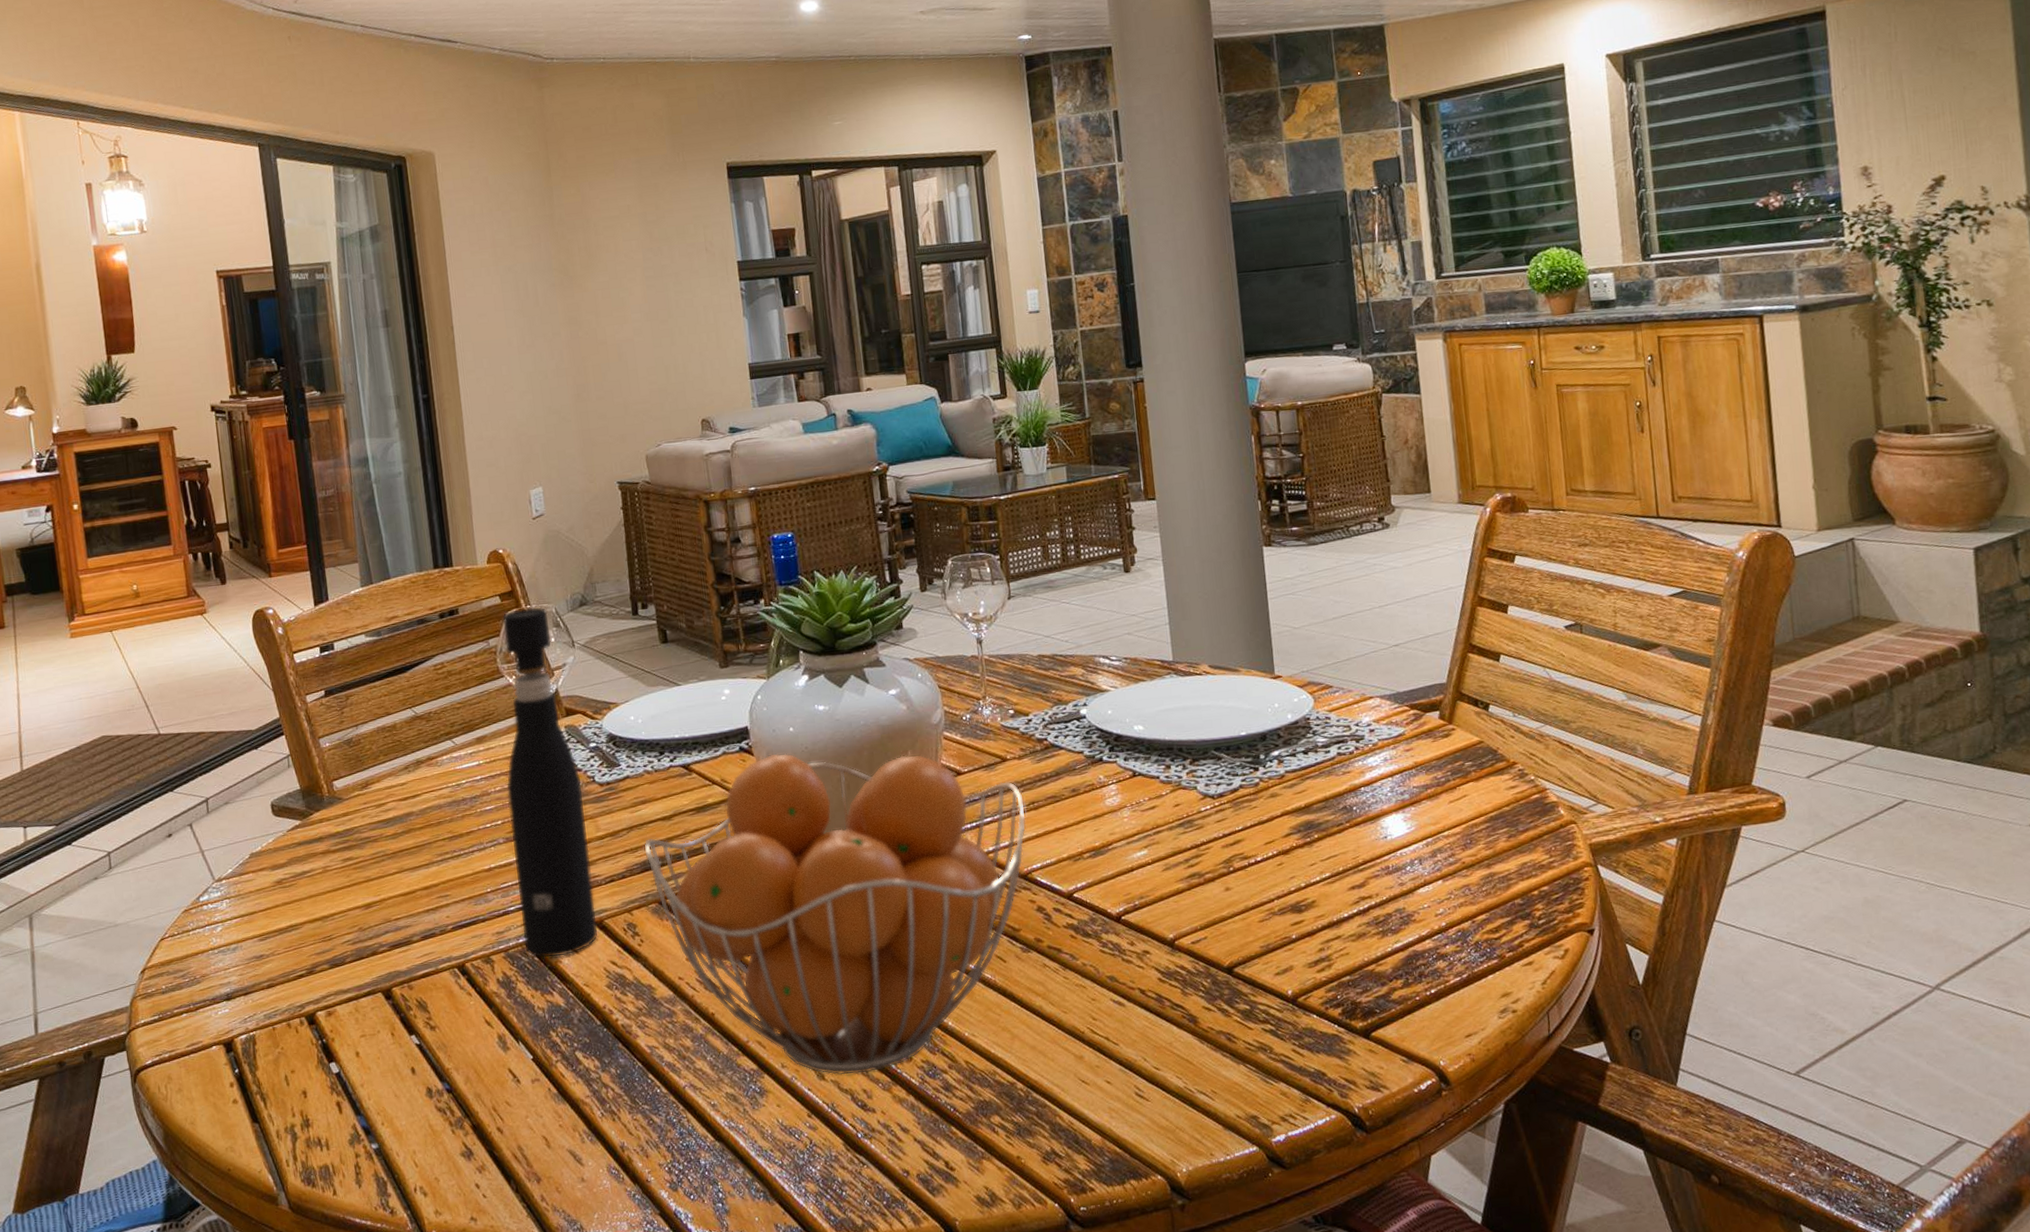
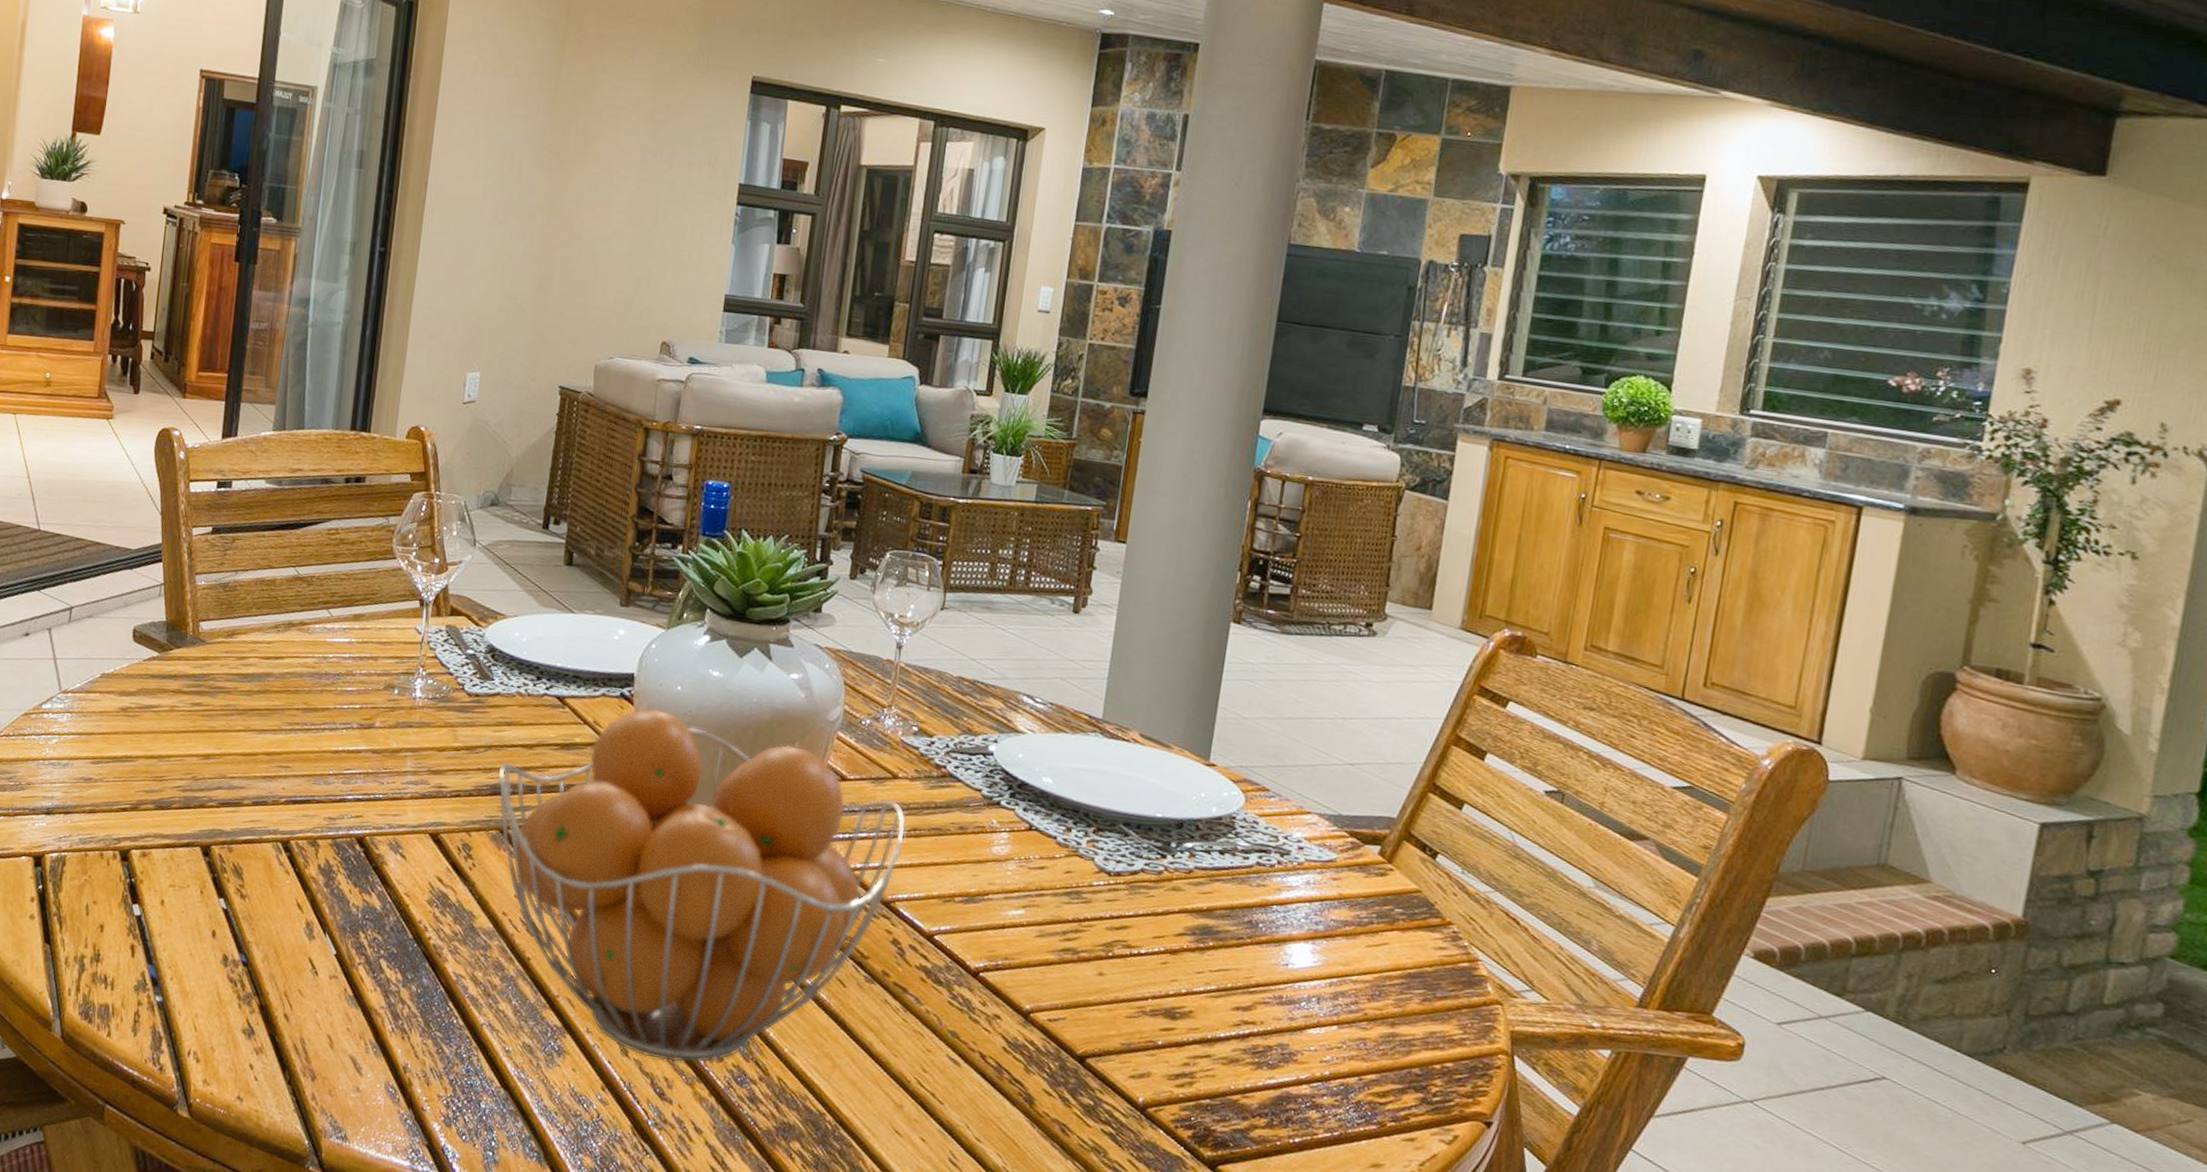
pepper grinder: present [502,607,598,958] -> none [354,492,456,860]

